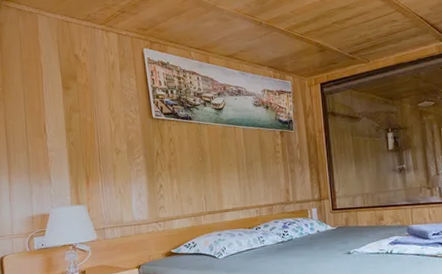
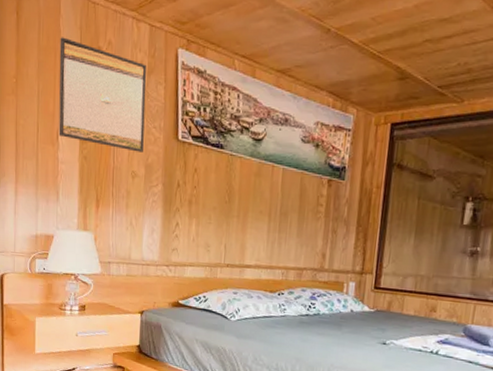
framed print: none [40,50,124,133] -> present [58,37,147,152]

